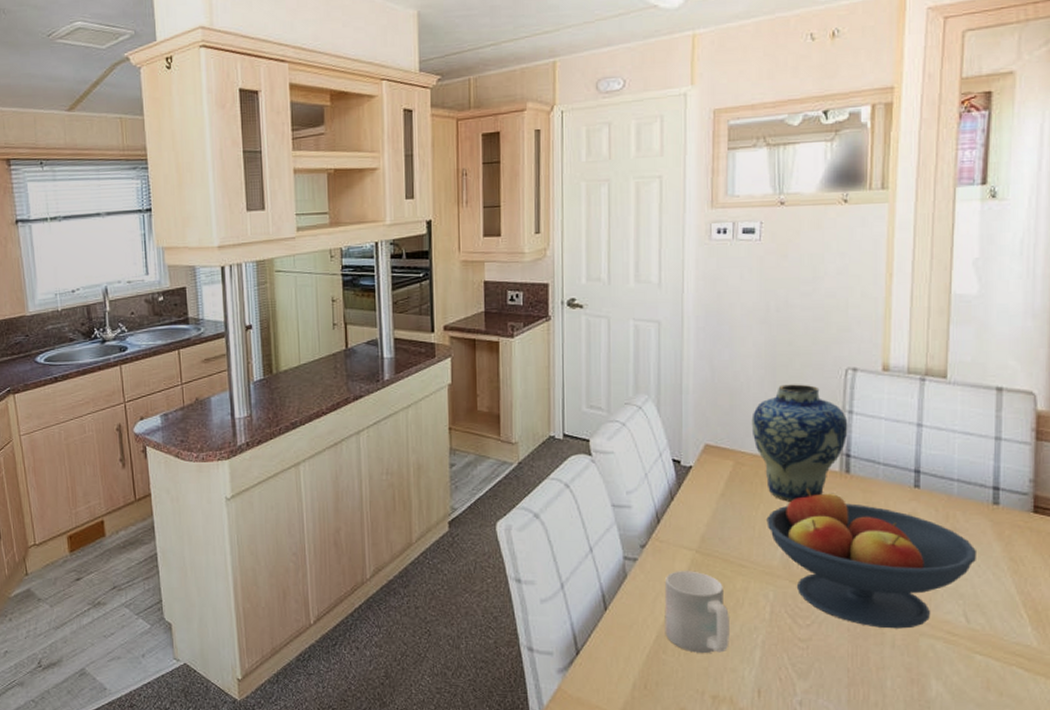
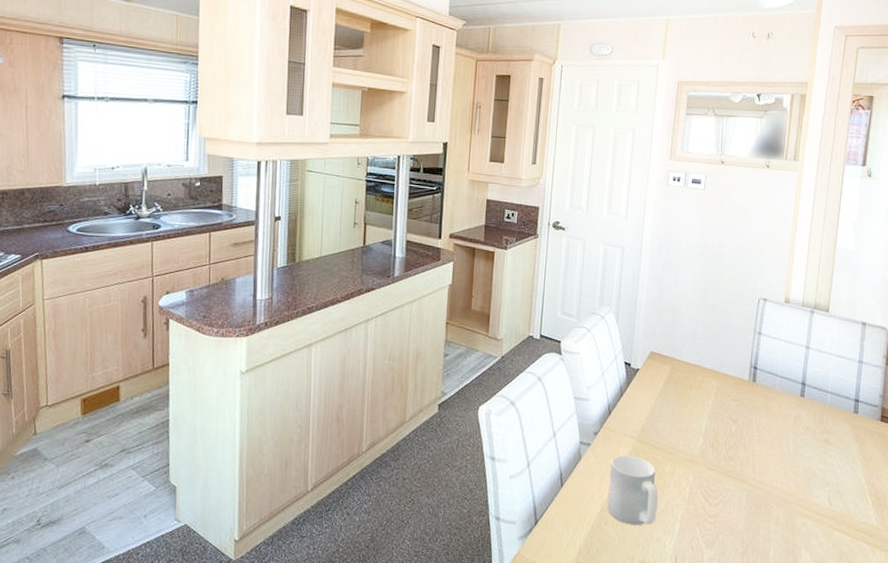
vase: present [751,384,848,502] -> none [686,307,757,403]
fruit bowl: present [767,489,976,629] -> none [692,393,840,509]

